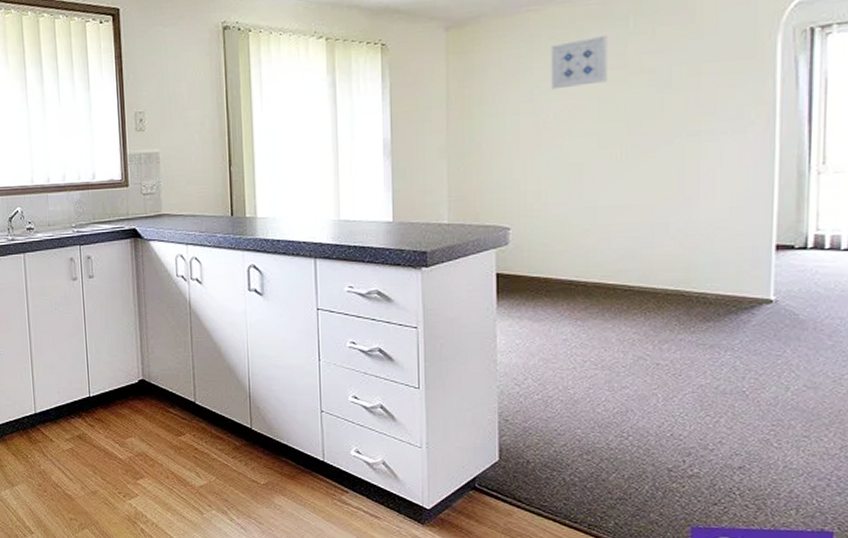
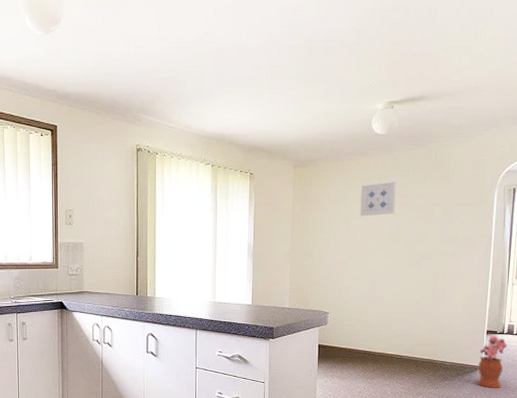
potted flower: none [763,251,815,332] -> present [477,335,507,388]

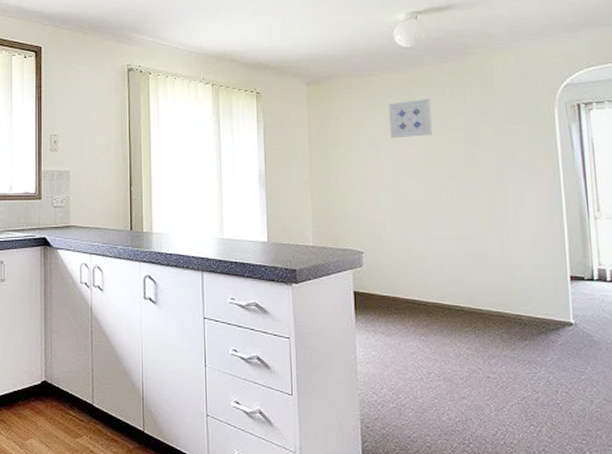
potted flower: present [477,335,507,388] -> none [565,282,601,351]

